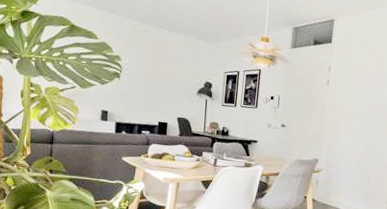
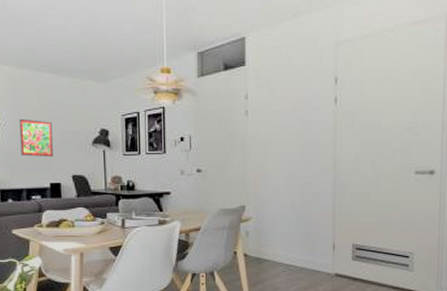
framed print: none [137,65,166,100] -> present [19,118,53,157]

